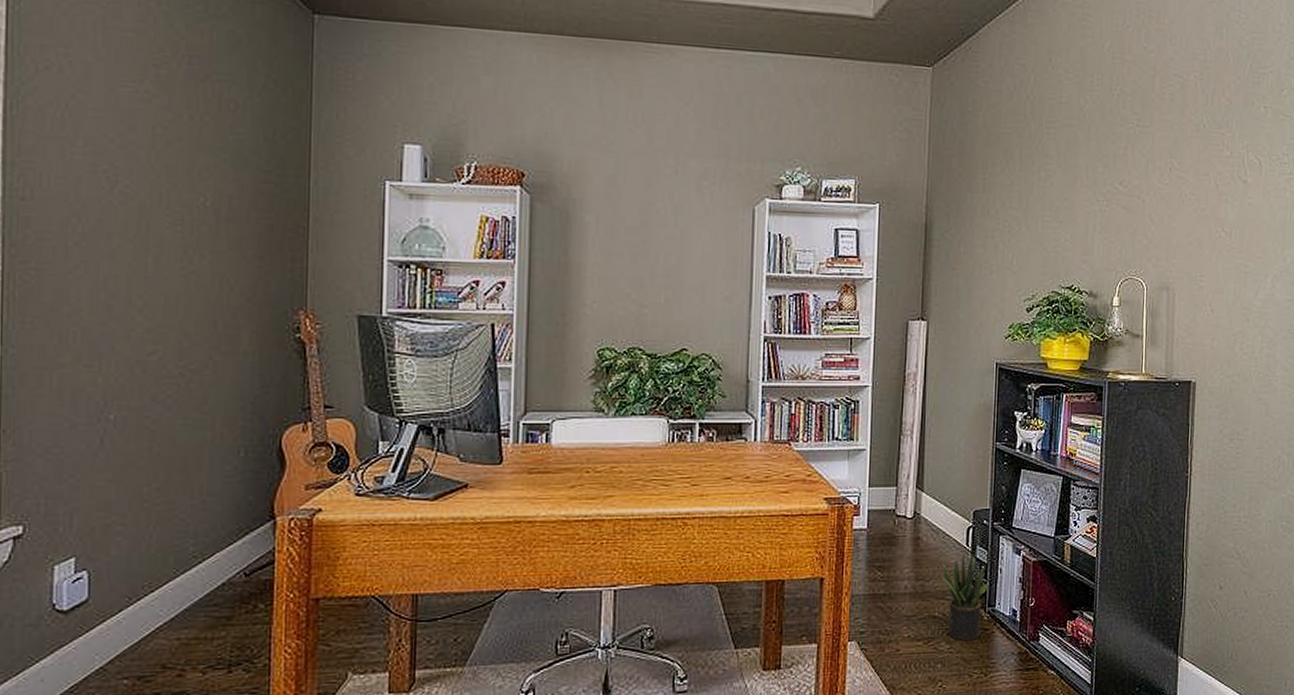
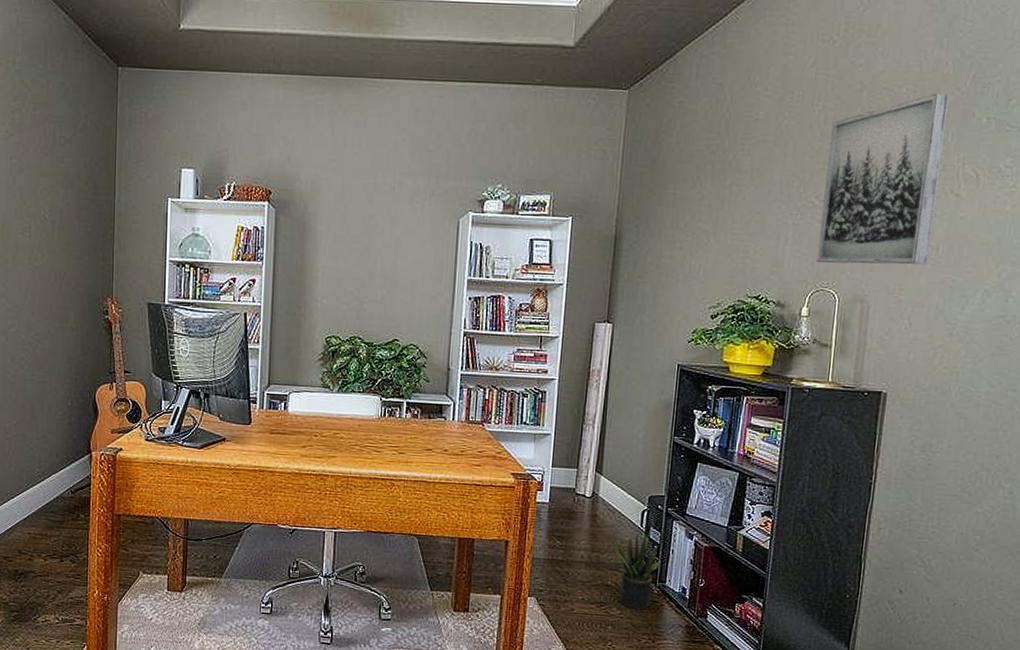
wall art: none [1123,81,1232,251] -> present [816,93,950,265]

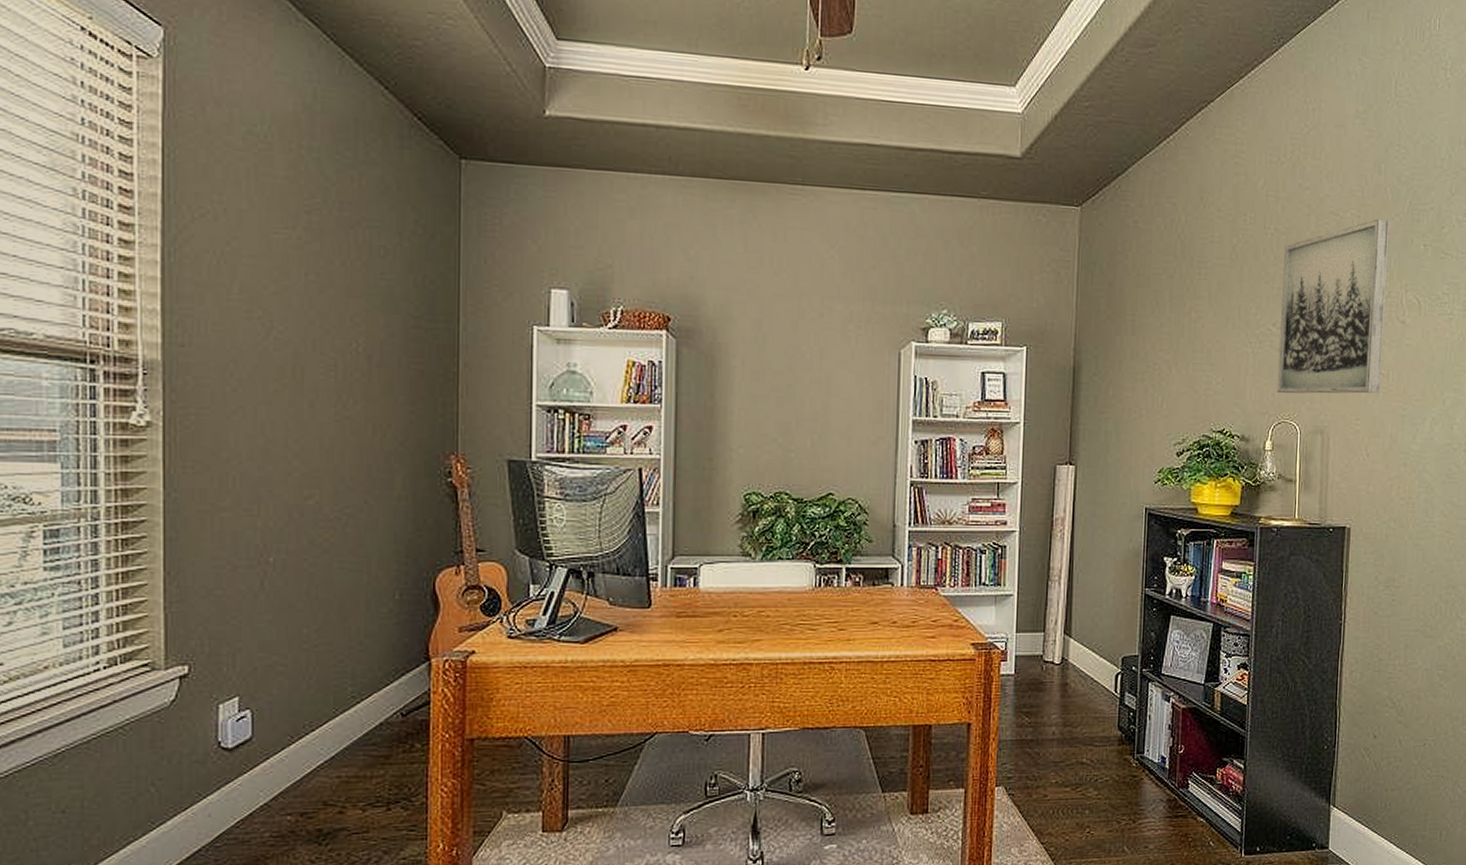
potted plant: present [616,533,660,610] -> none [1090,700,1137,788]

